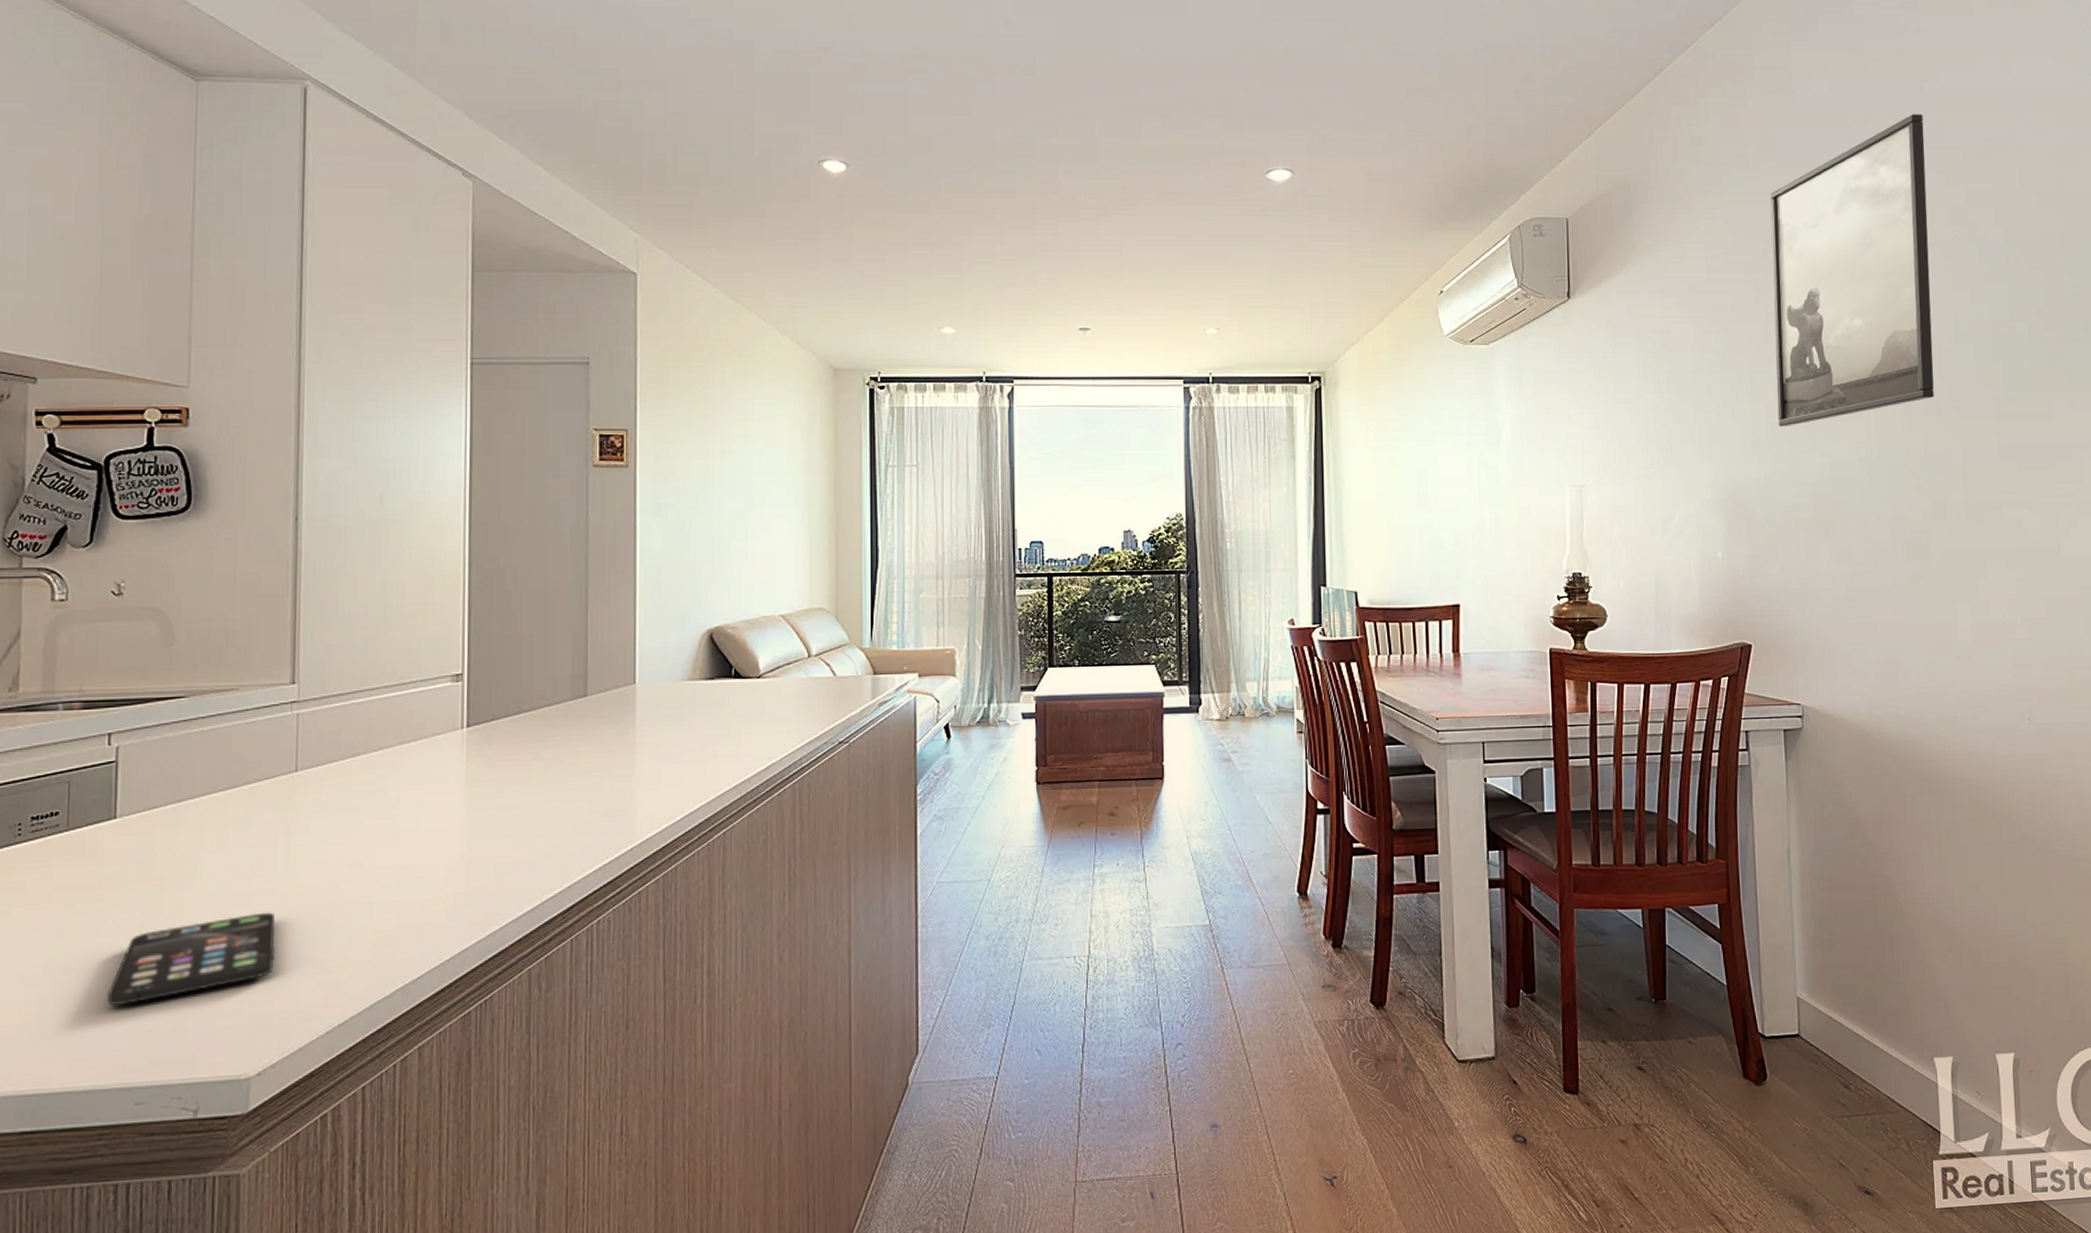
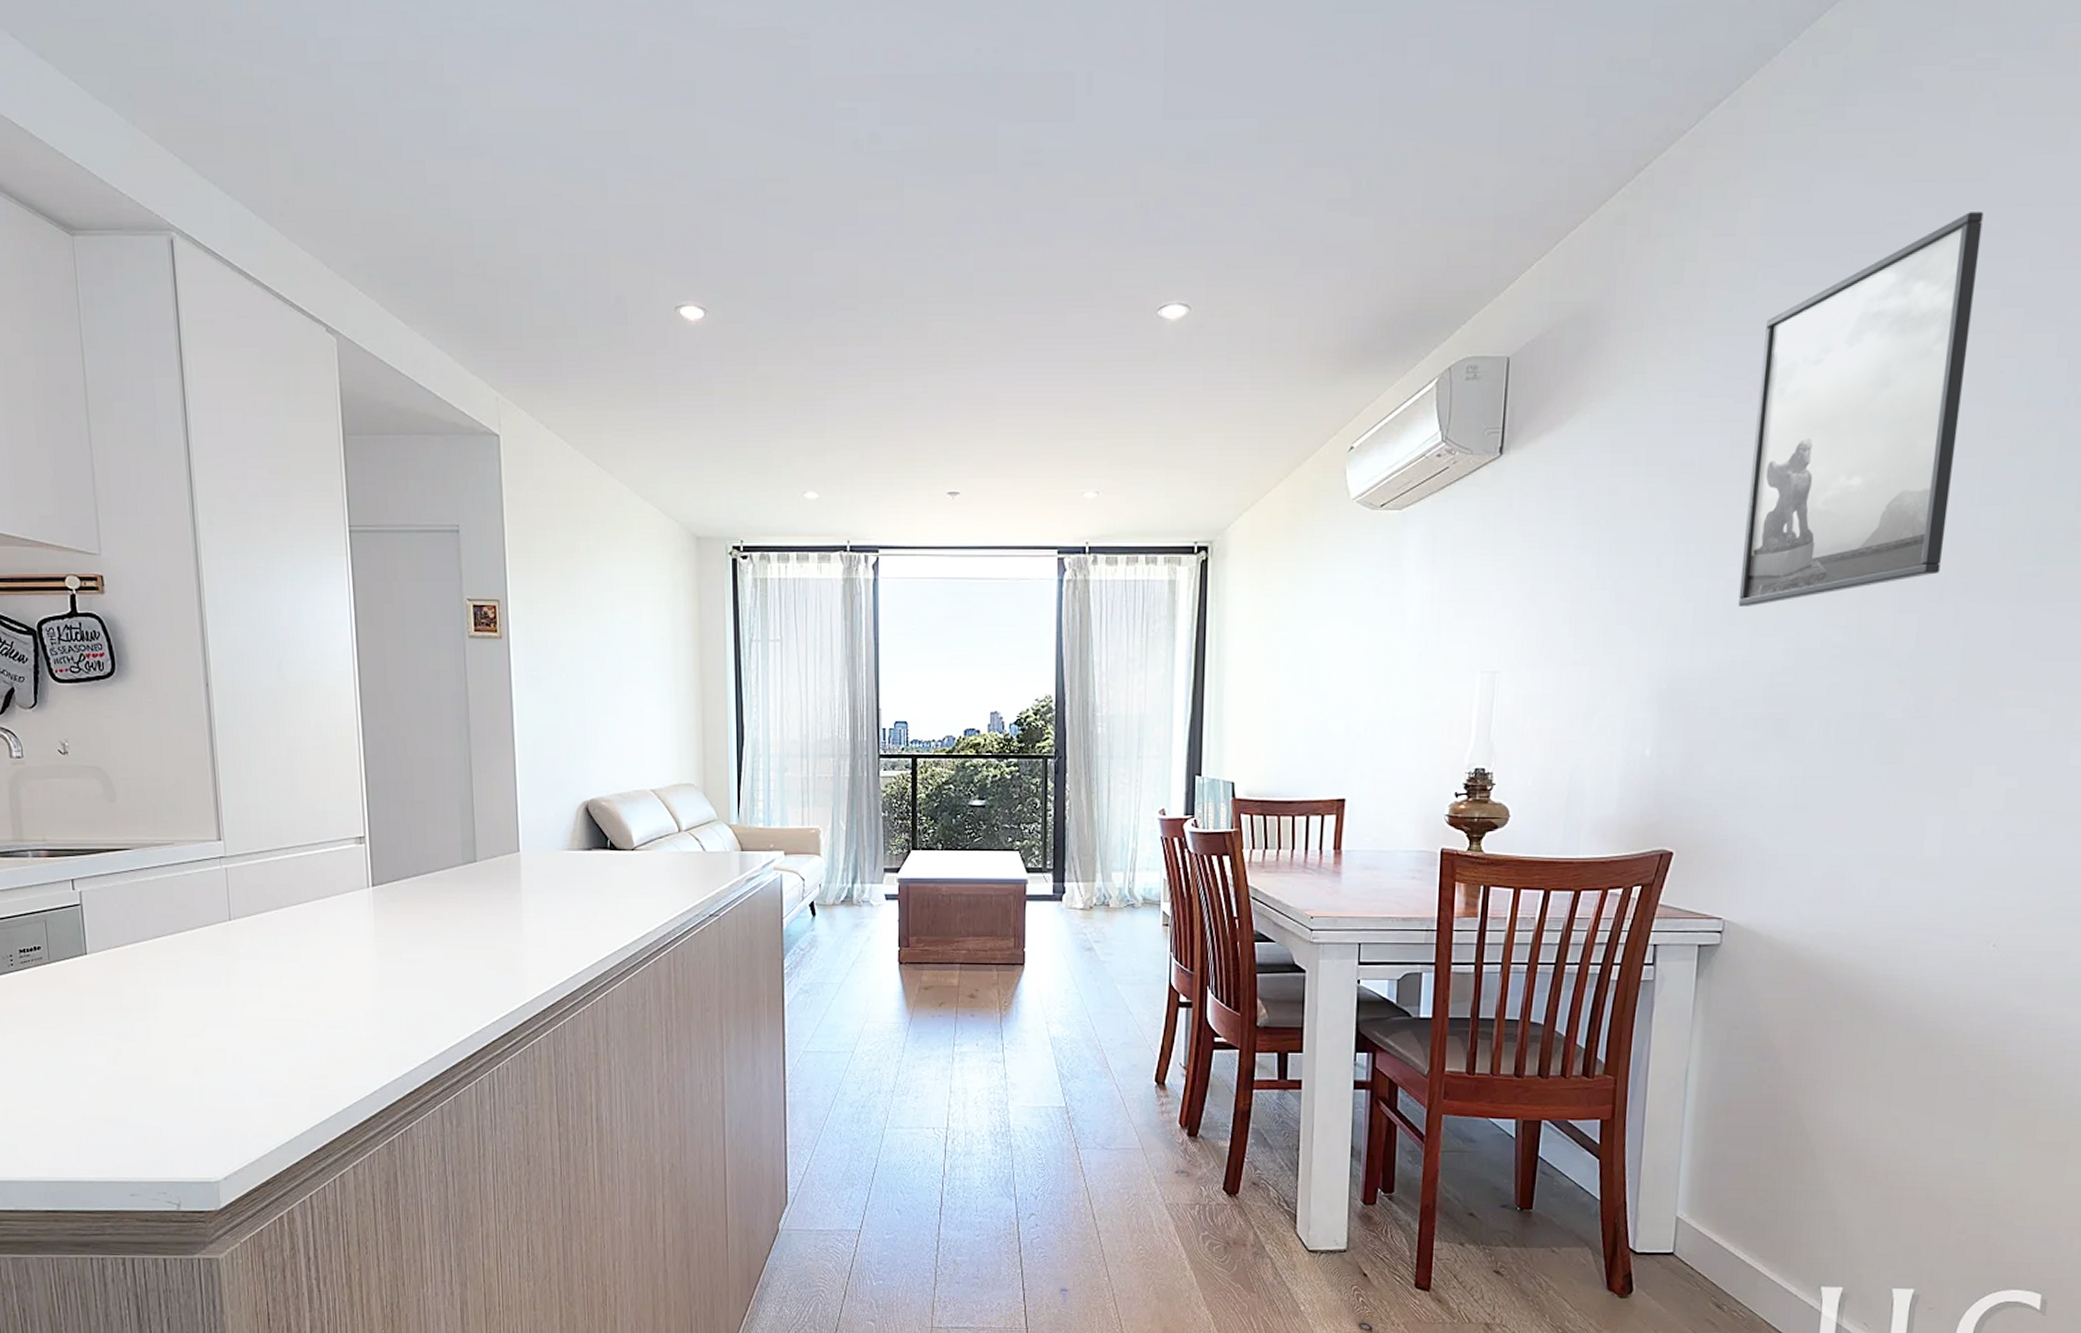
smartphone: present [107,912,275,1005] -> none [97,1043,229,1113]

